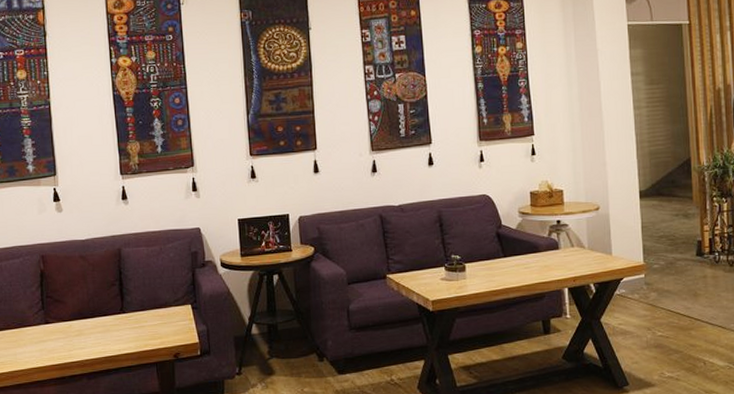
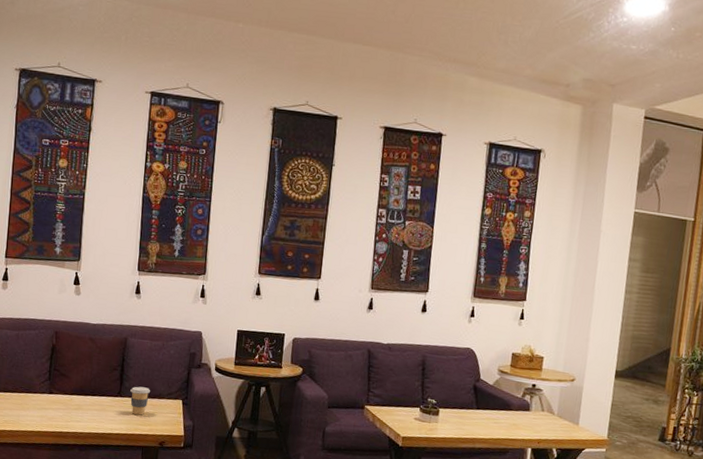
coffee cup: none [133,298,156,329] -> present [130,386,151,415]

